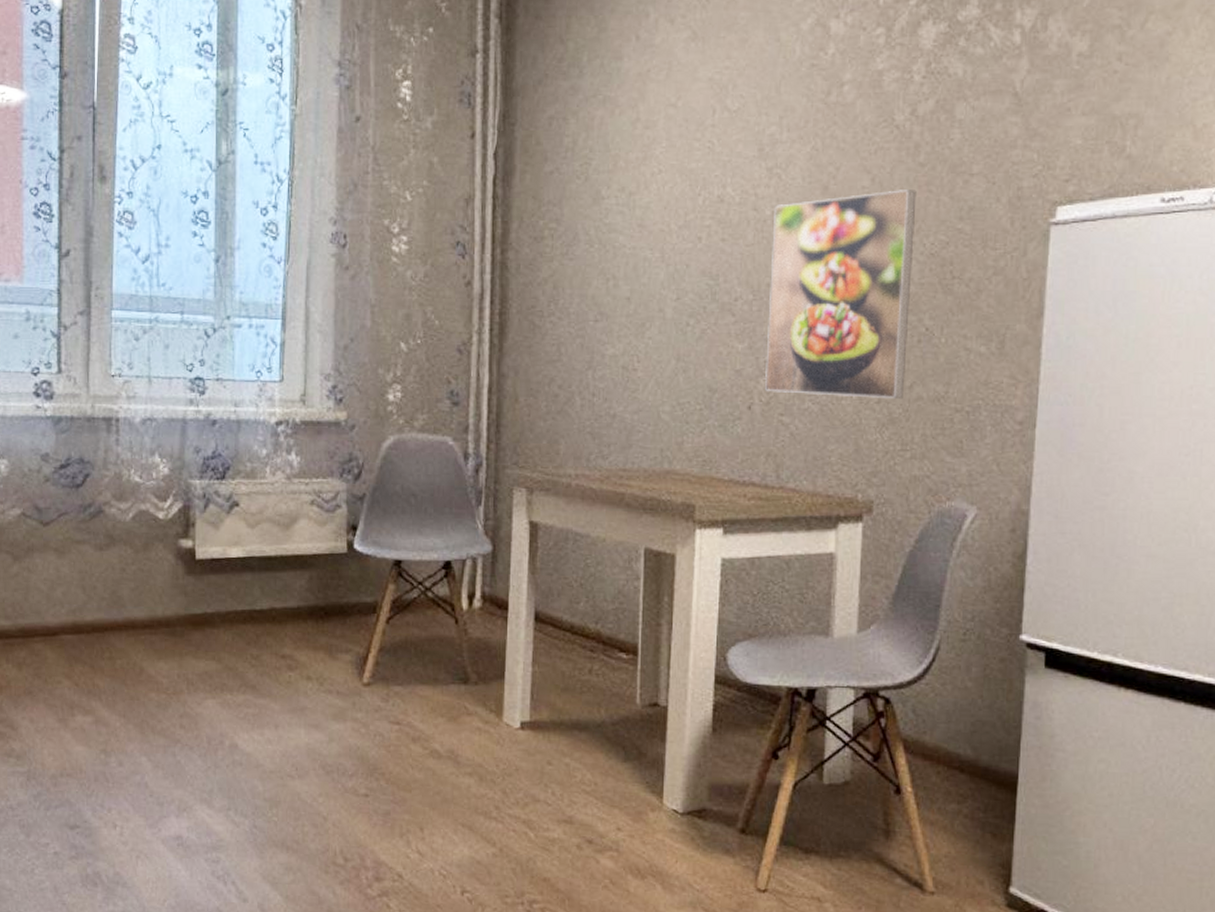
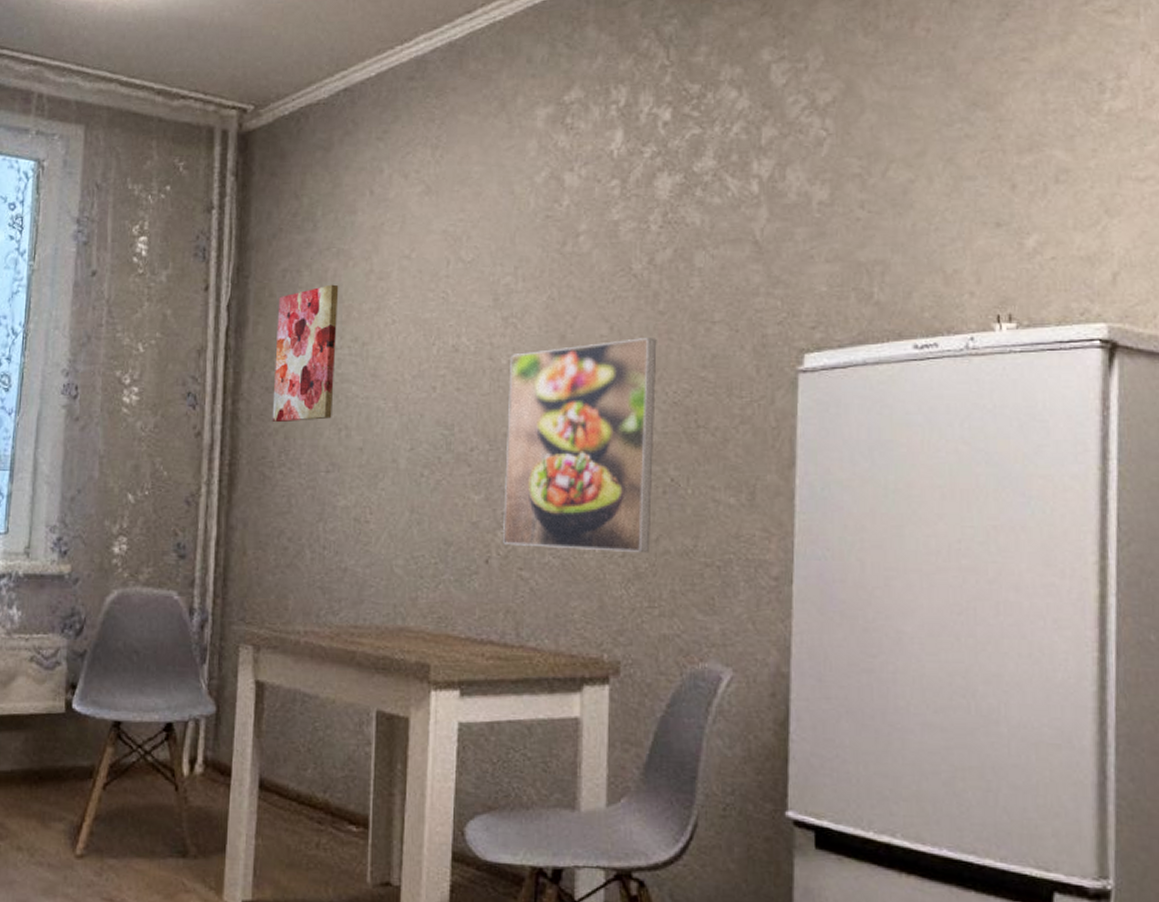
wall art: none [541,133,605,273] -> present [272,284,339,423]

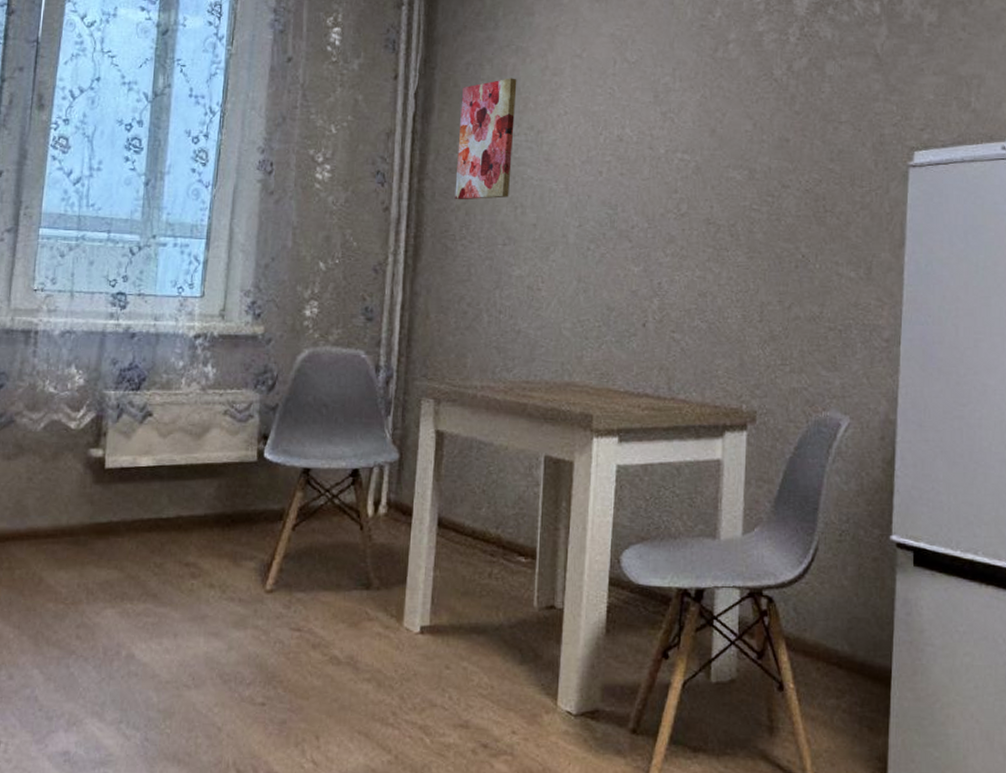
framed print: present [503,338,657,554] -> none [658,134,793,319]

